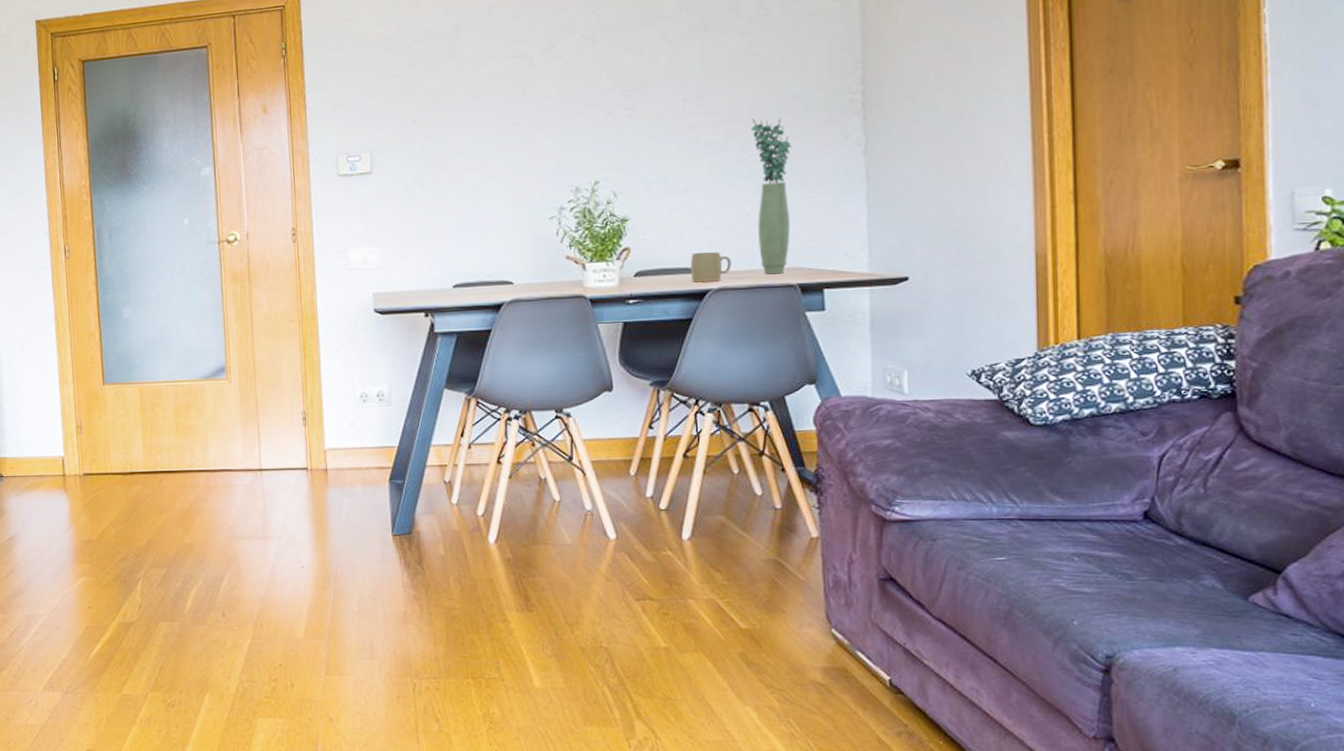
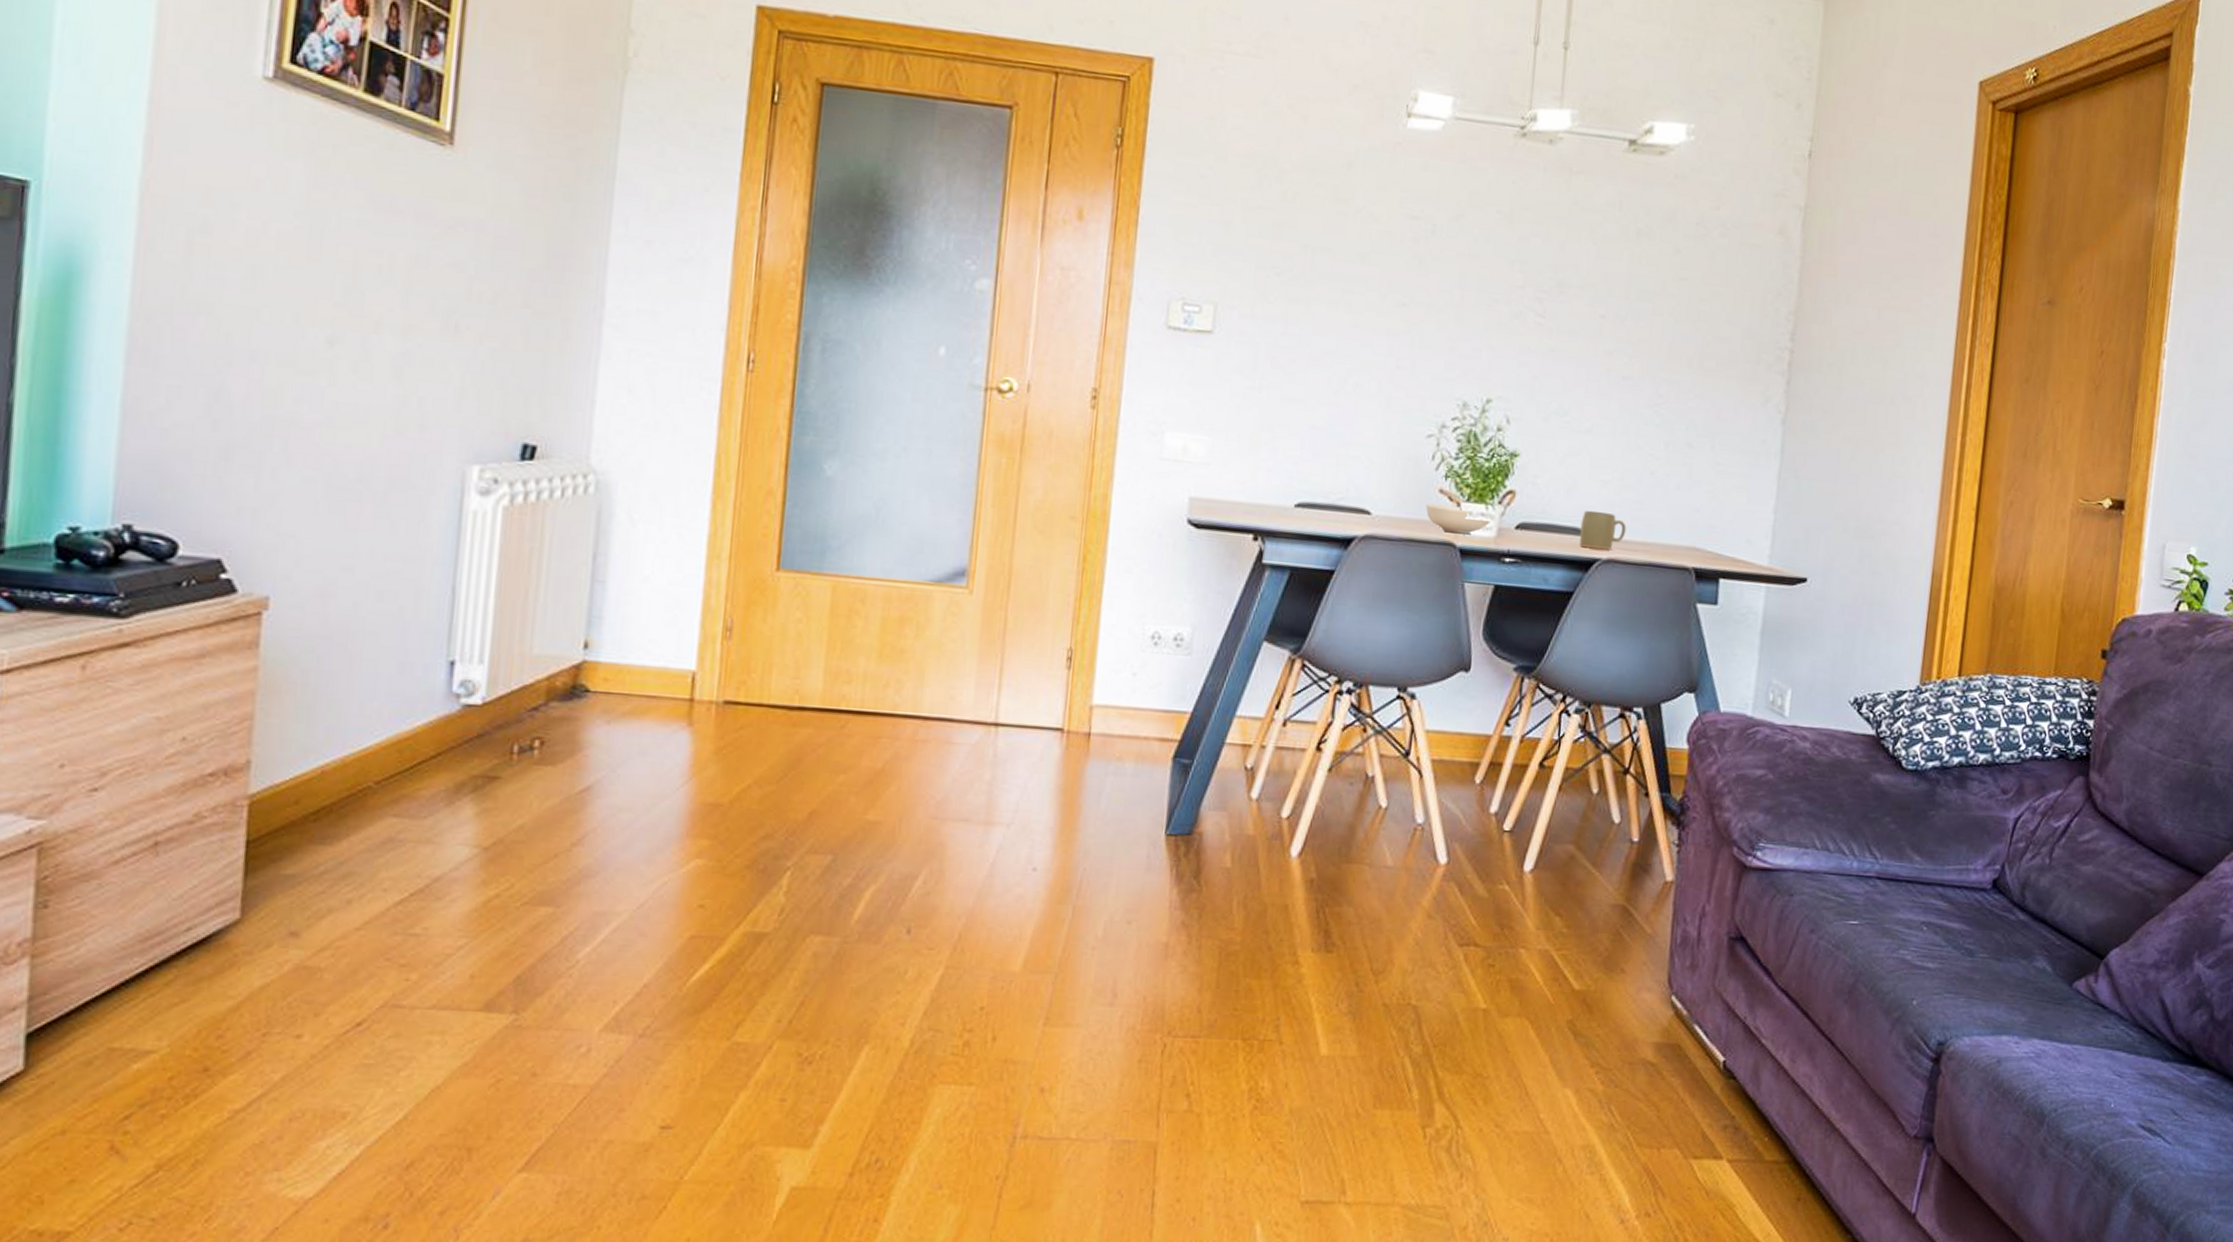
bowl: none [556,266,613,288] -> present [1425,504,1492,535]
vase: present [751,117,791,275] -> none [1657,356,1709,553]

